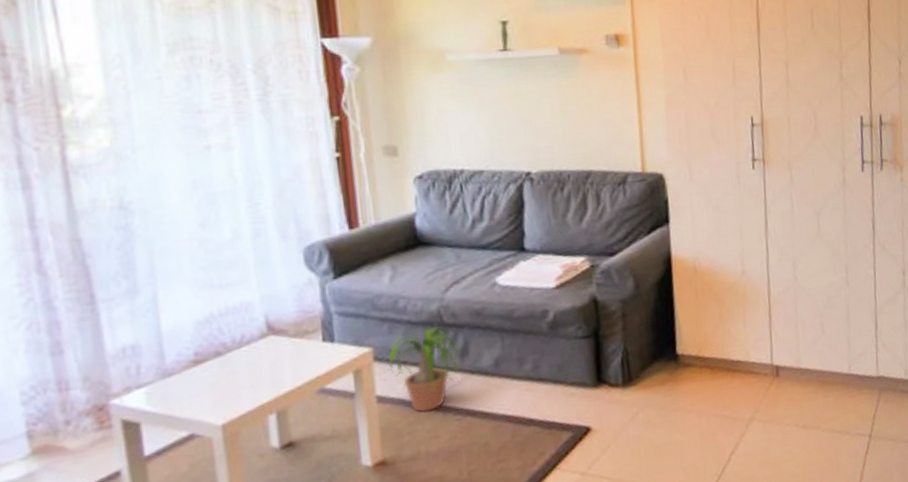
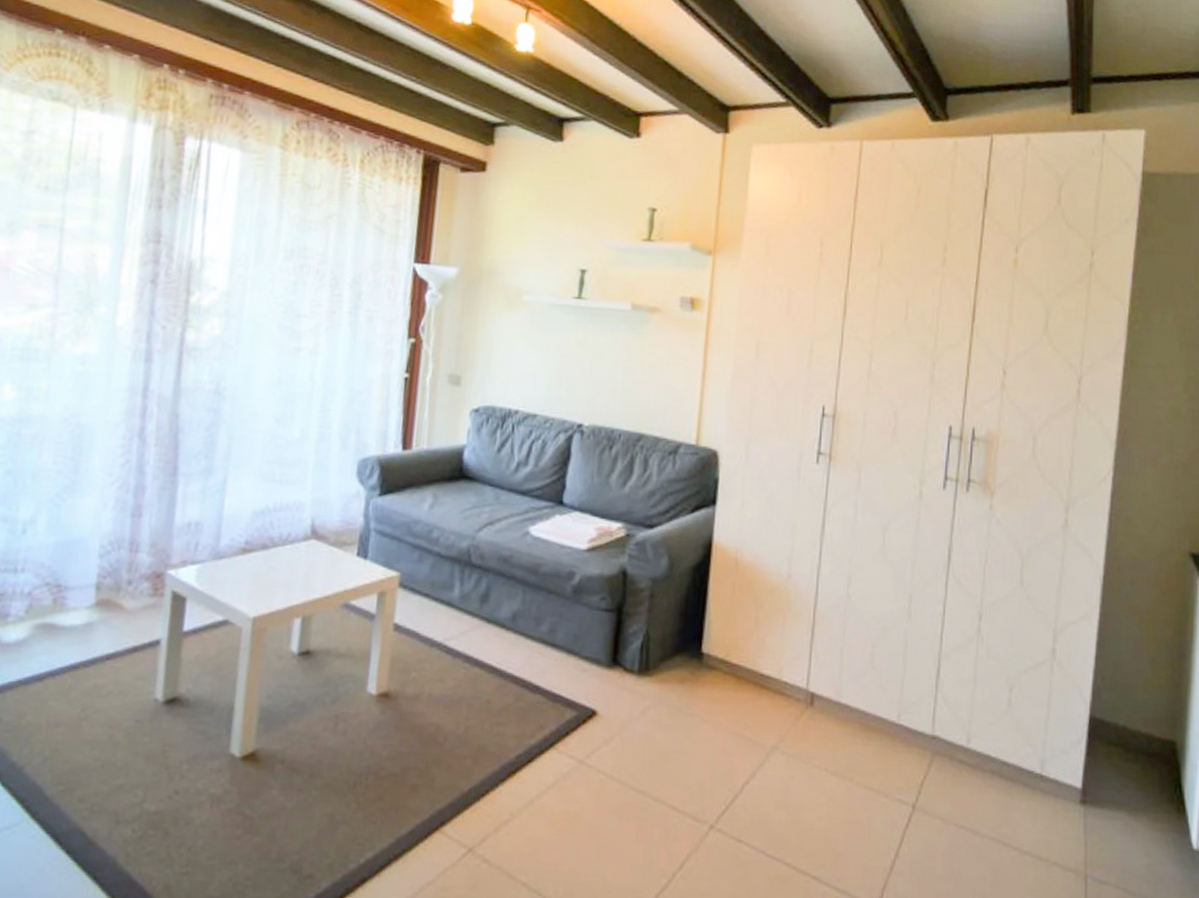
potted plant: present [379,326,461,413] -> none [401,565,480,653]

